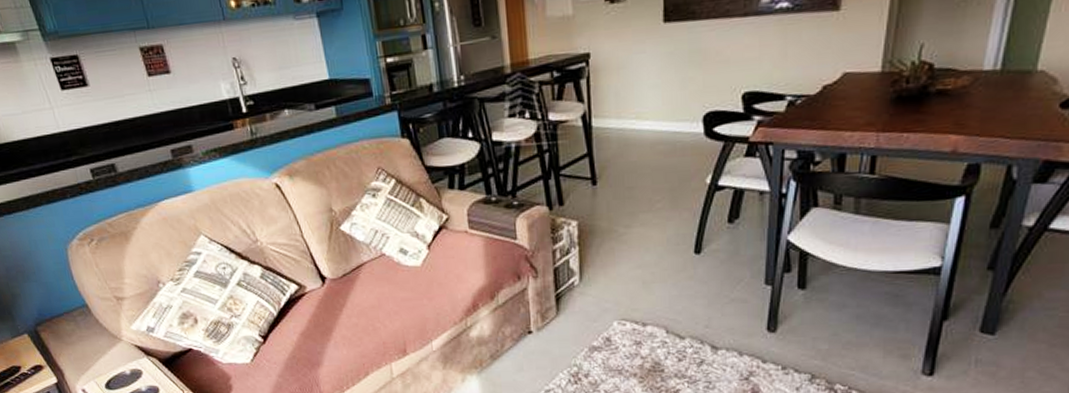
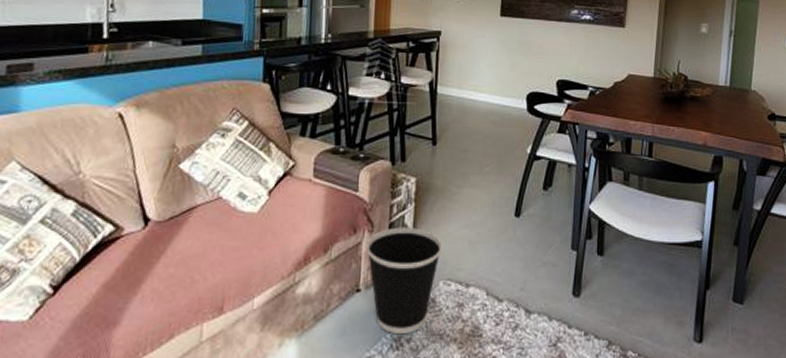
wastebasket: none [533,271,614,371] -> present [366,227,443,335]

